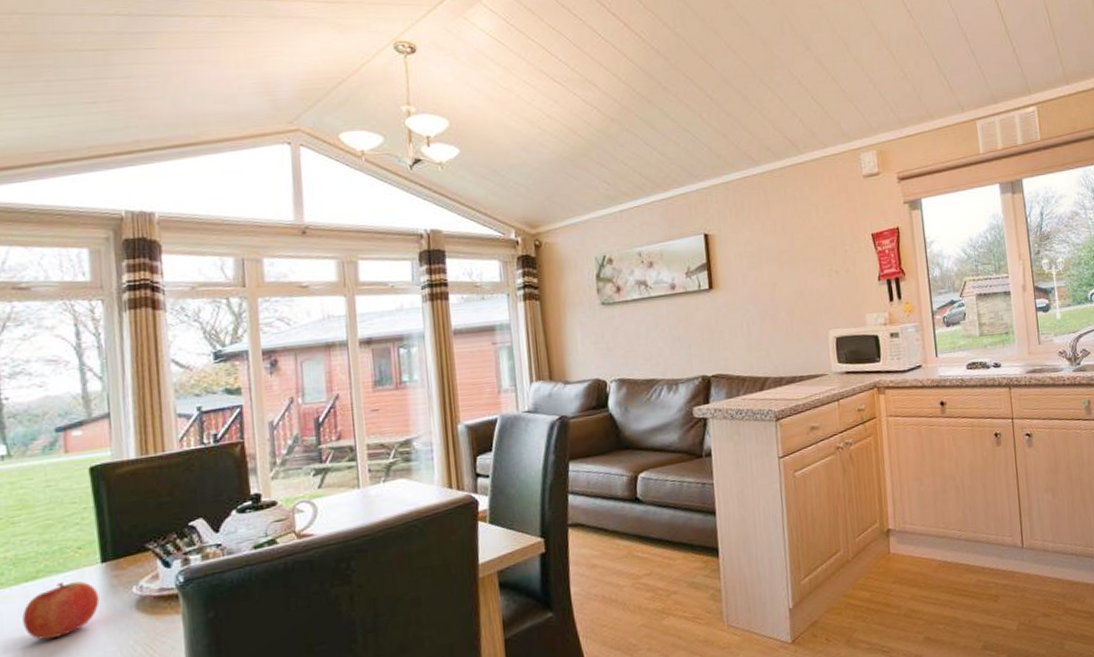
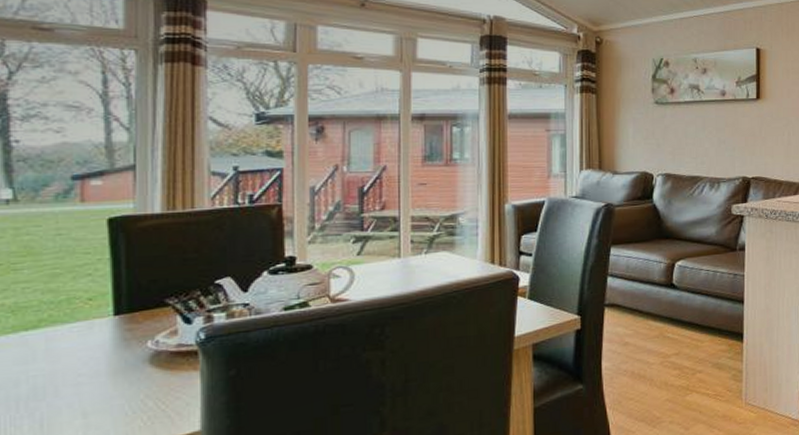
fruit: present [22,581,100,640] -> none [19,333,109,390]

